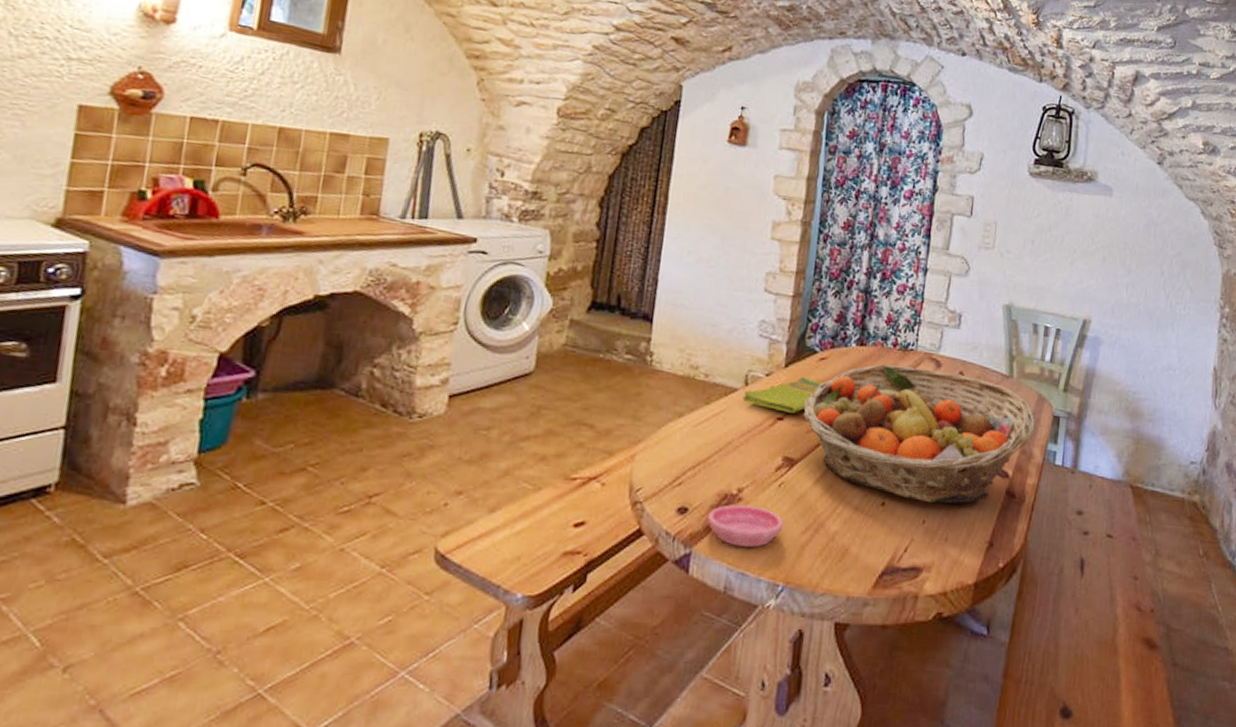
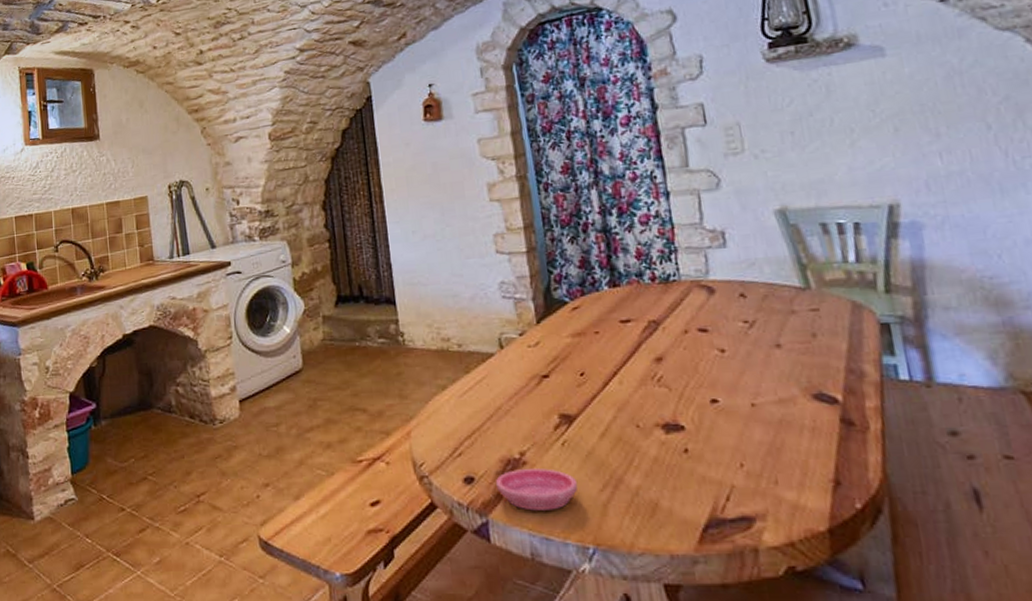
dish towel: present [742,376,823,414] -> none [501,329,583,369]
fruit basket: present [803,364,1035,504] -> none [567,297,858,444]

